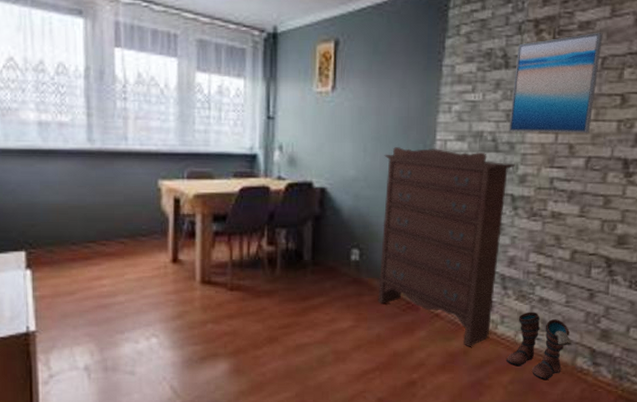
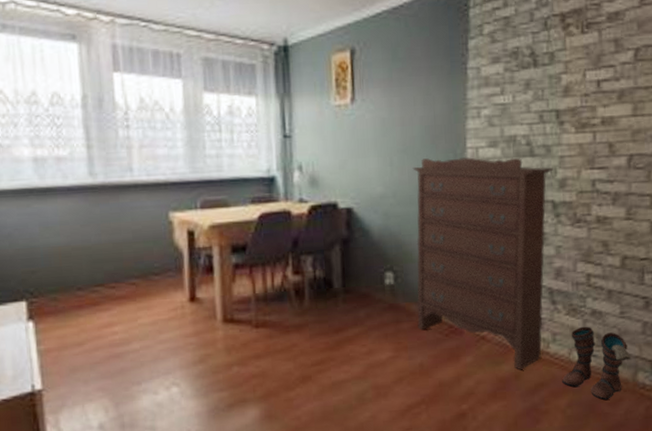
wall art: present [508,32,603,134] -> none [543,22,634,134]

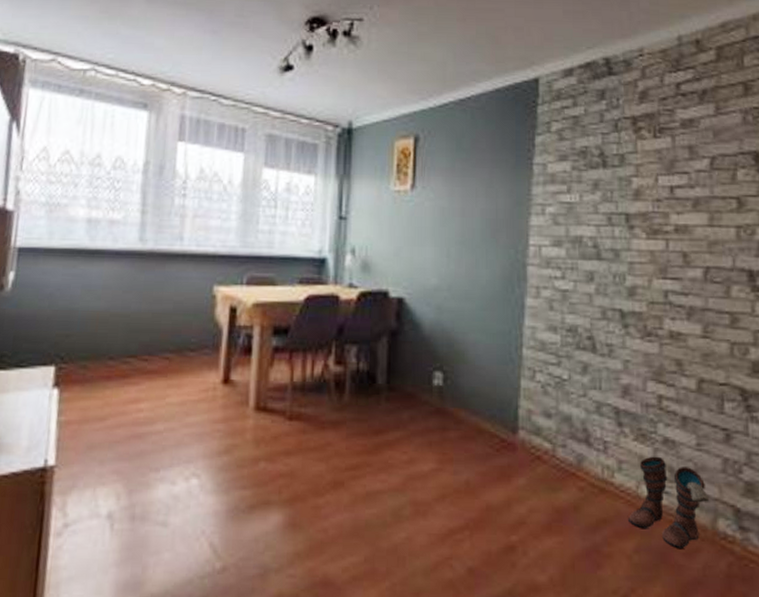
dresser: present [412,157,553,370] -> none [466,252,621,501]

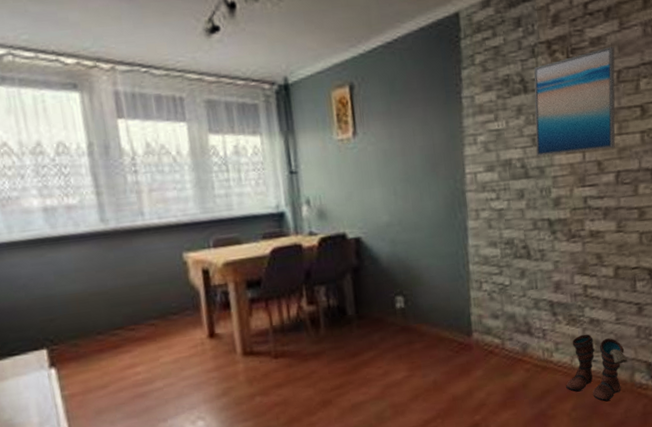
wall art: none [611,130,709,241] -> present [534,46,616,156]

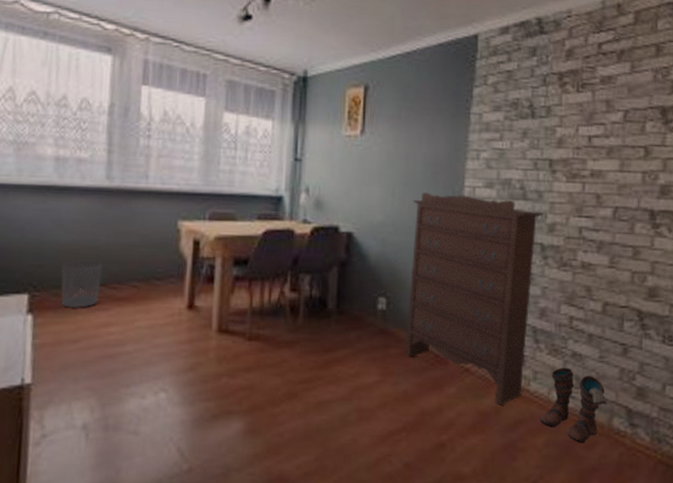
waste bin: none [73,305,119,356] -> present [60,260,103,308]
dresser: none [415,180,547,380] -> present [405,192,543,406]
wall art: present [534,46,616,156] -> none [536,86,624,184]

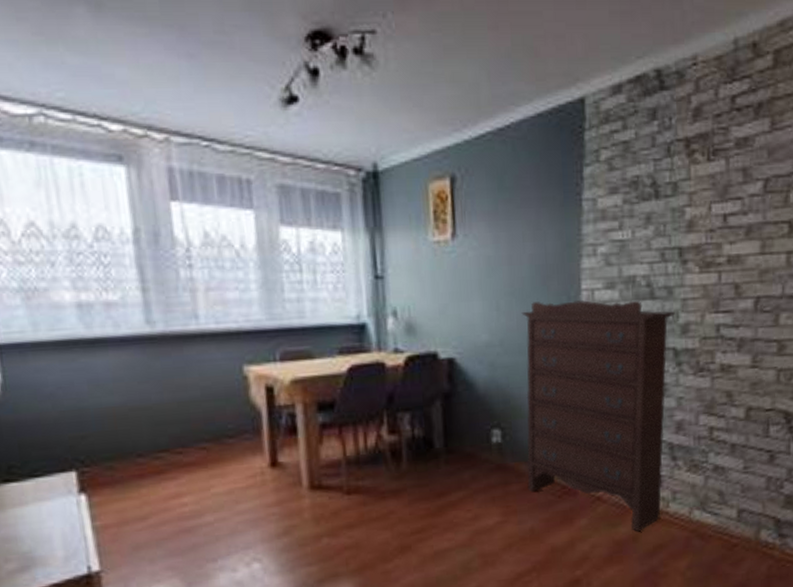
waste bin: present [60,260,103,308] -> none [109,423,163,481]
boots: present [539,367,608,443] -> none [681,483,754,561]

